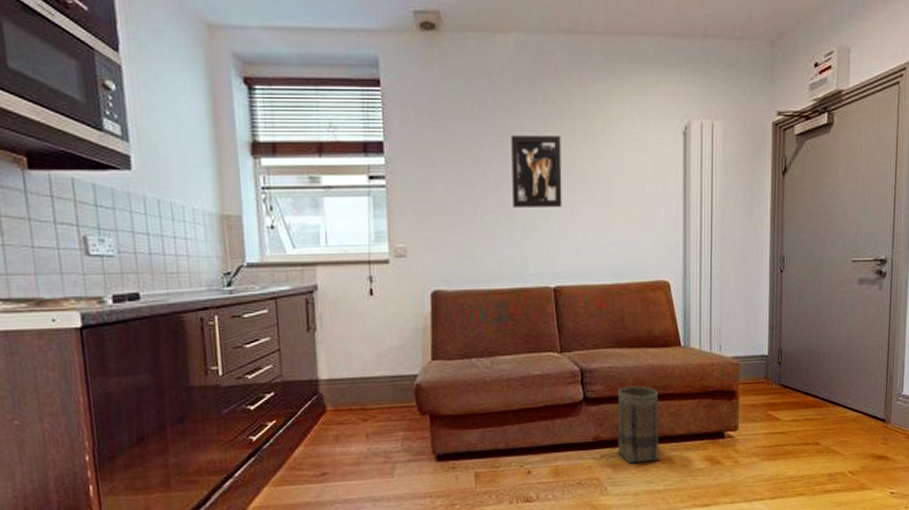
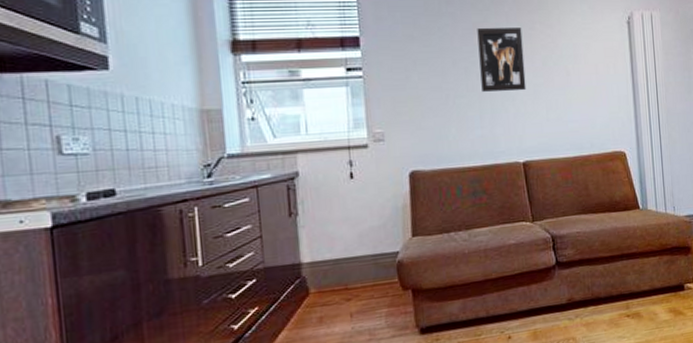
basket: present [617,385,659,464] -> none [587,247,628,321]

